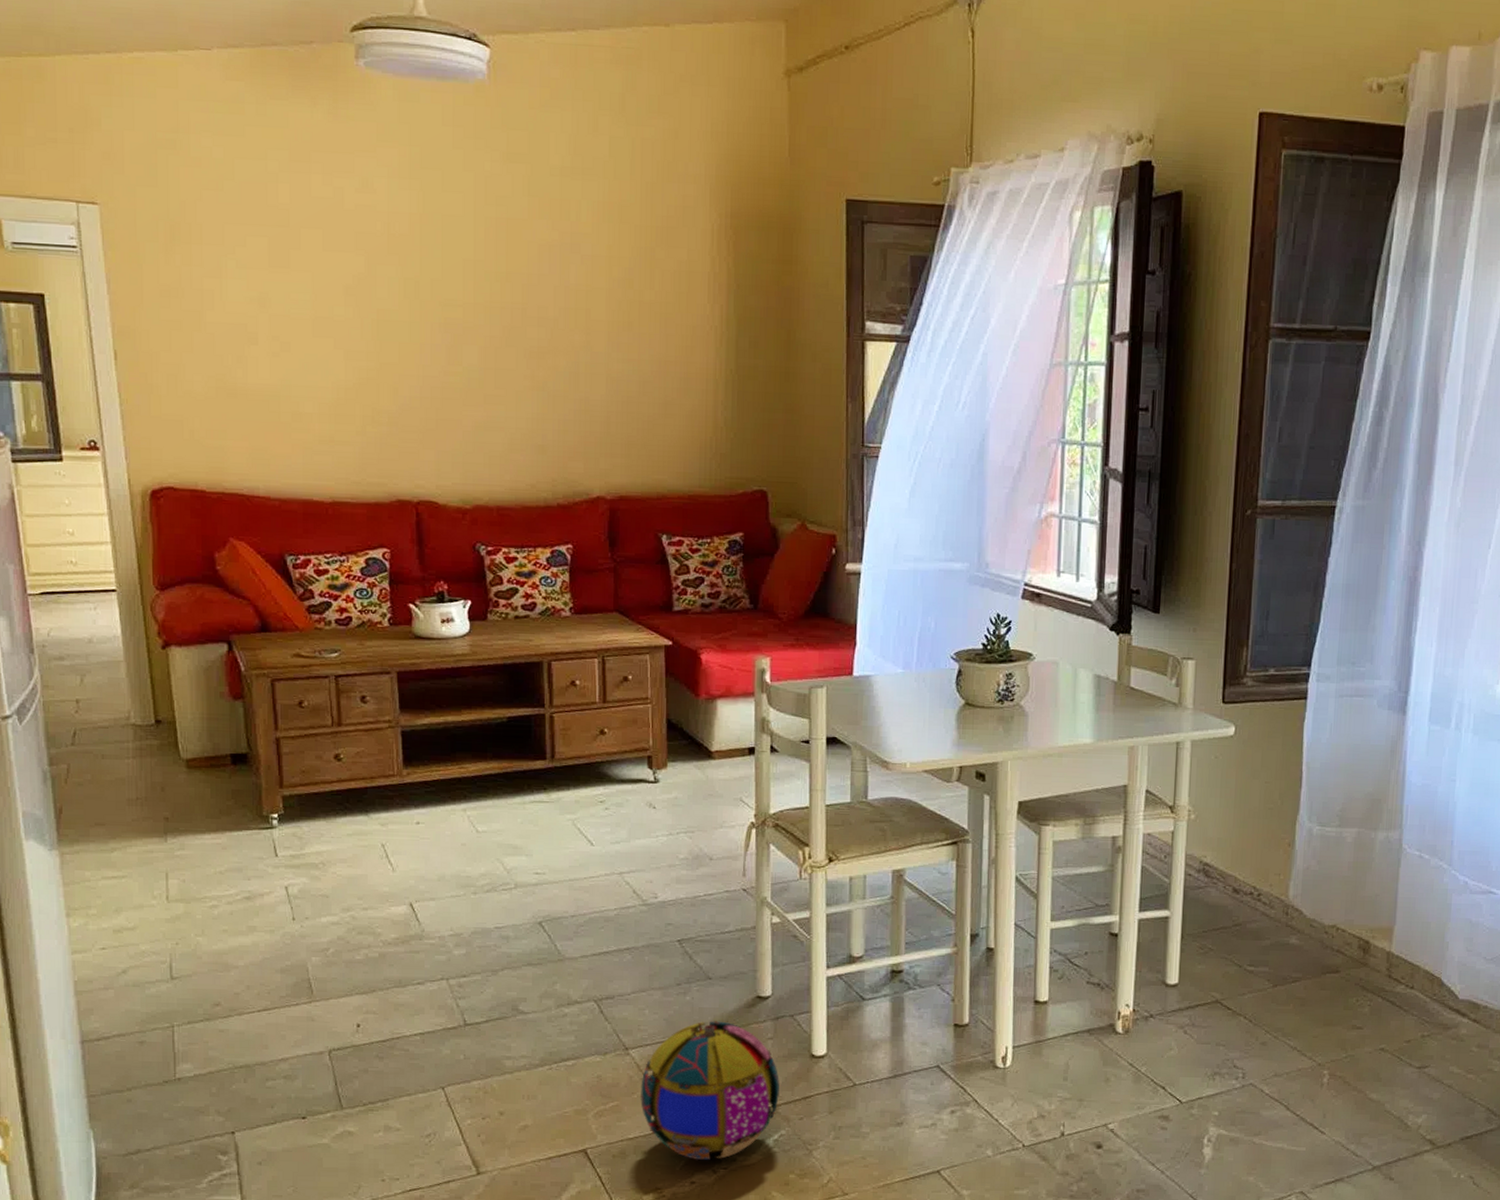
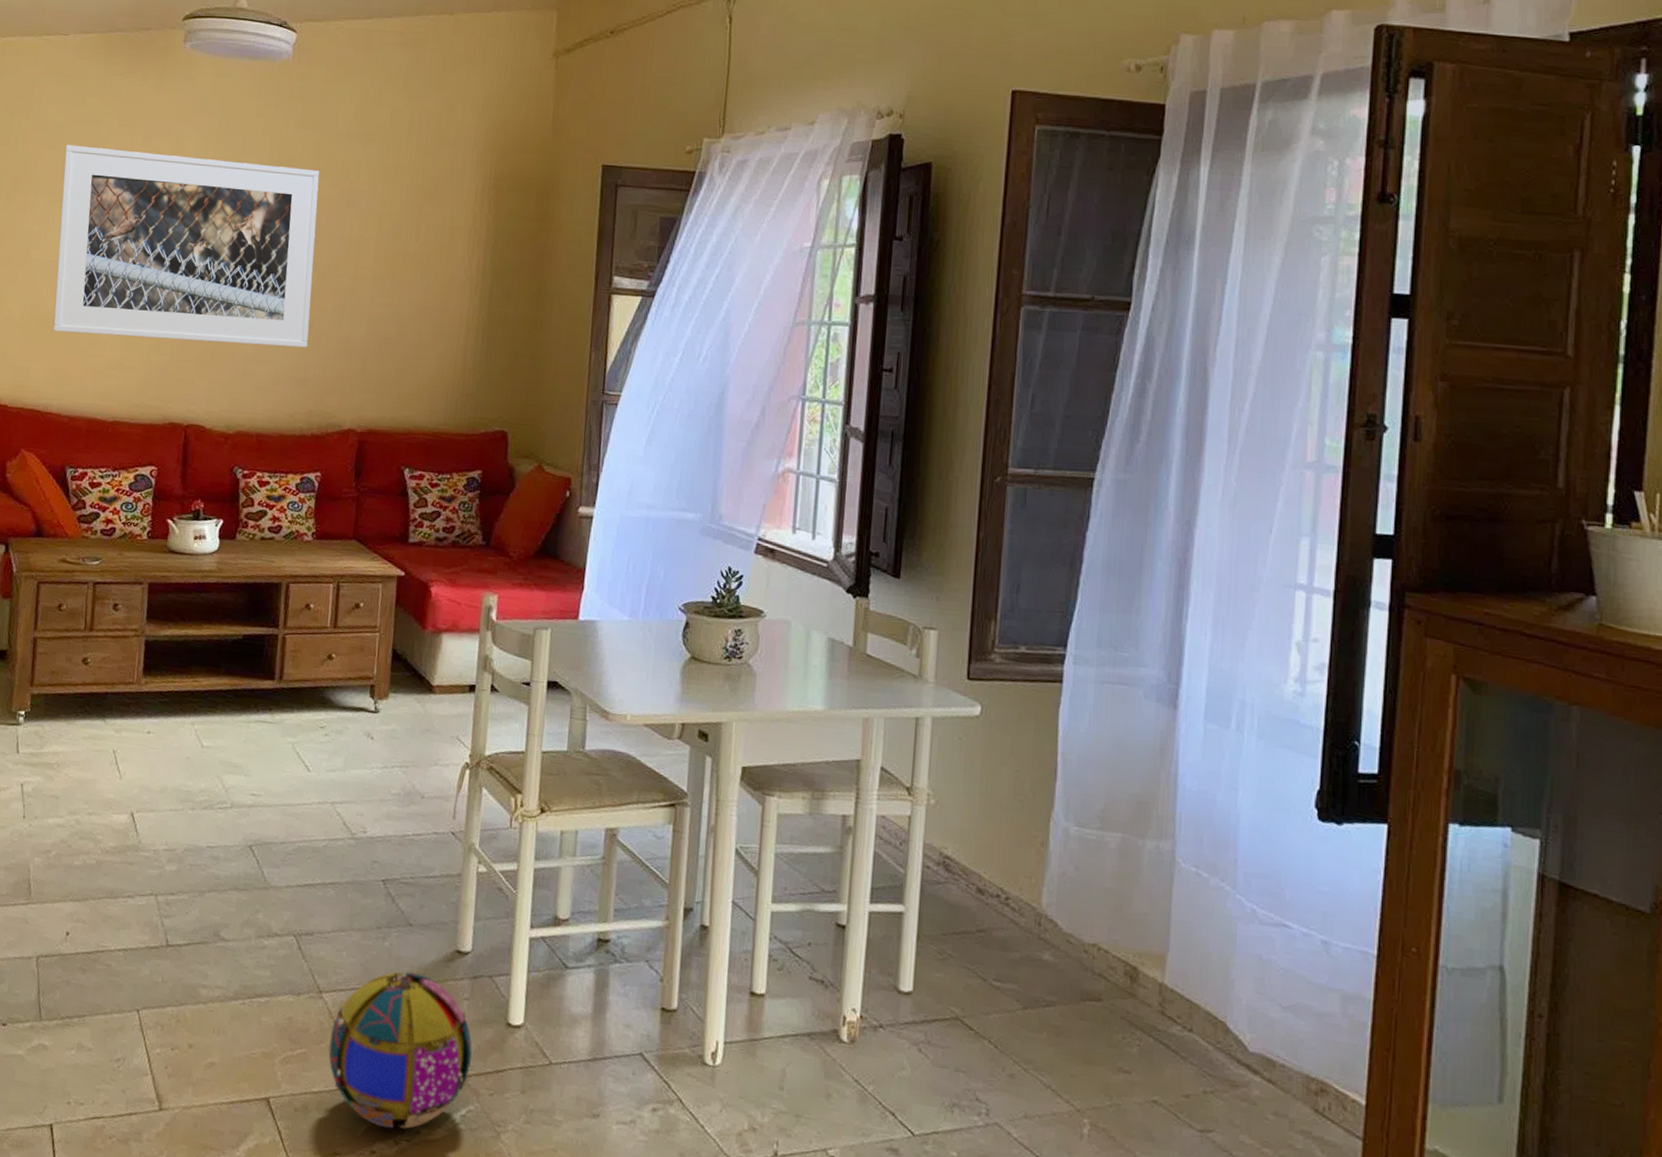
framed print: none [228,185,543,411] -> present [53,144,320,348]

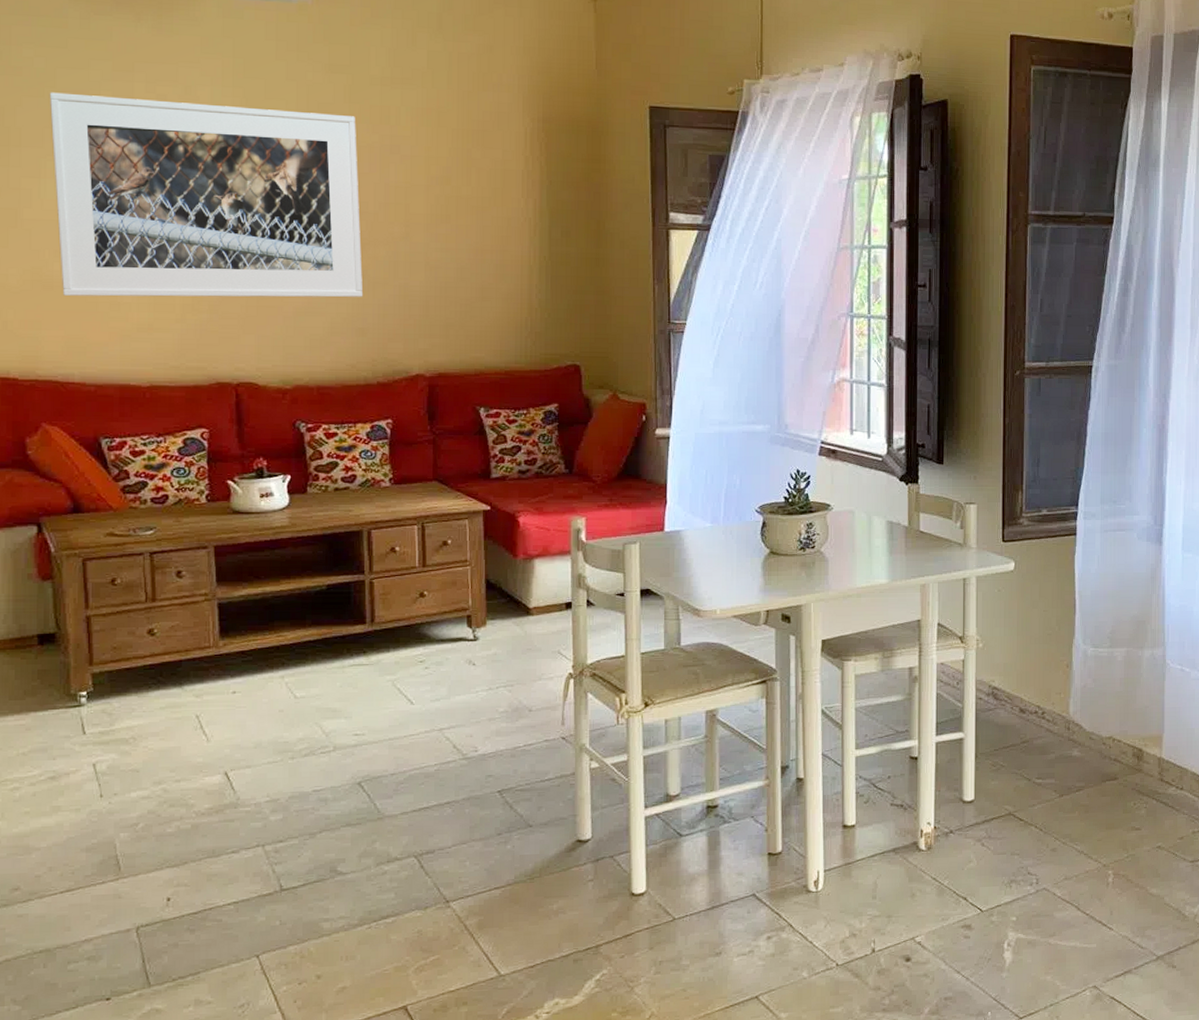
ball: present [328,971,472,1129] -> none [462,867,600,1008]

